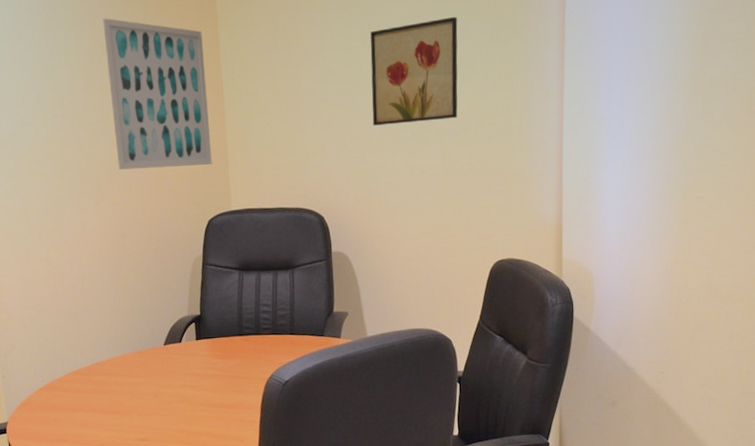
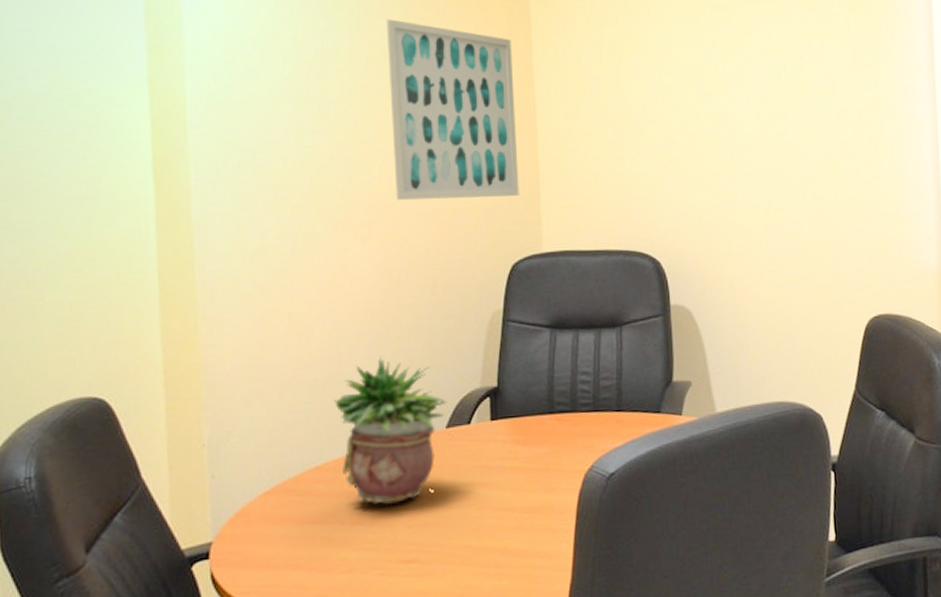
potted plant: none [83,291,164,399] -> present [334,355,448,505]
wall art: present [370,17,458,126] -> none [714,37,819,155]

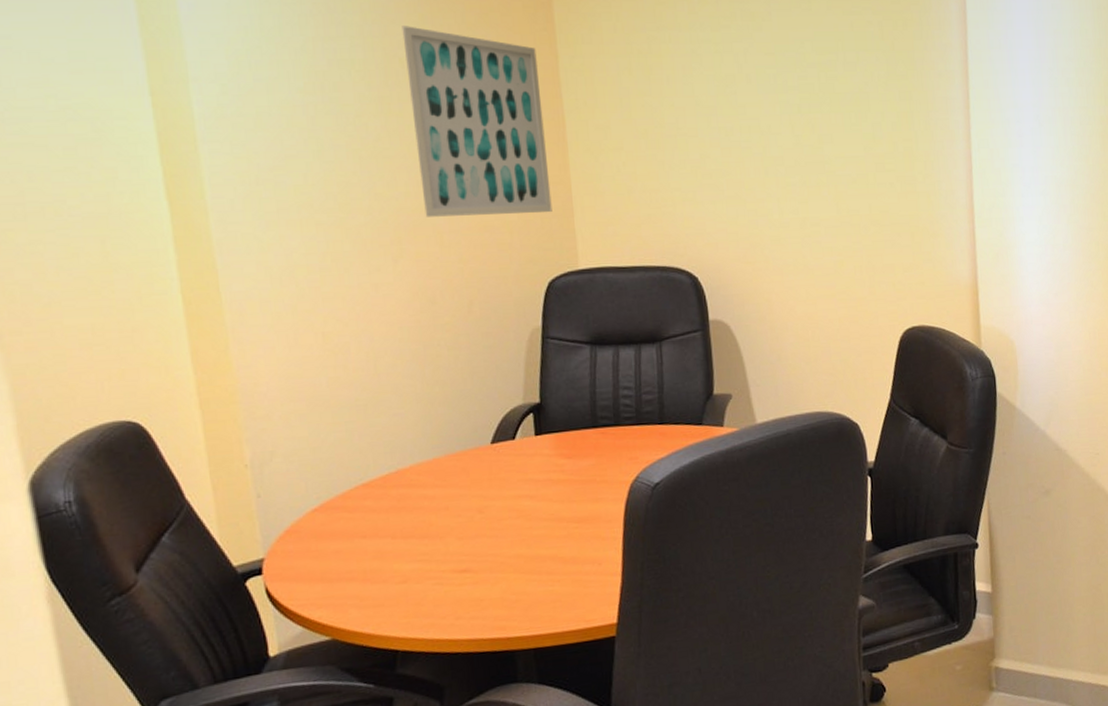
potted plant: present [334,355,448,505] -> none [376,374,491,519]

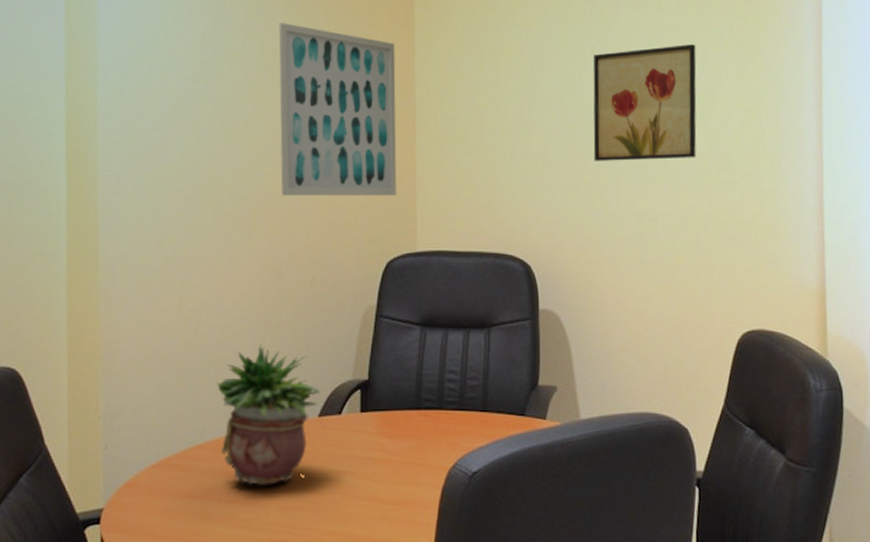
potted plant: none [376,374,491,519] -> present [217,343,321,485]
wall art: none [747,46,854,169] -> present [593,45,697,161]

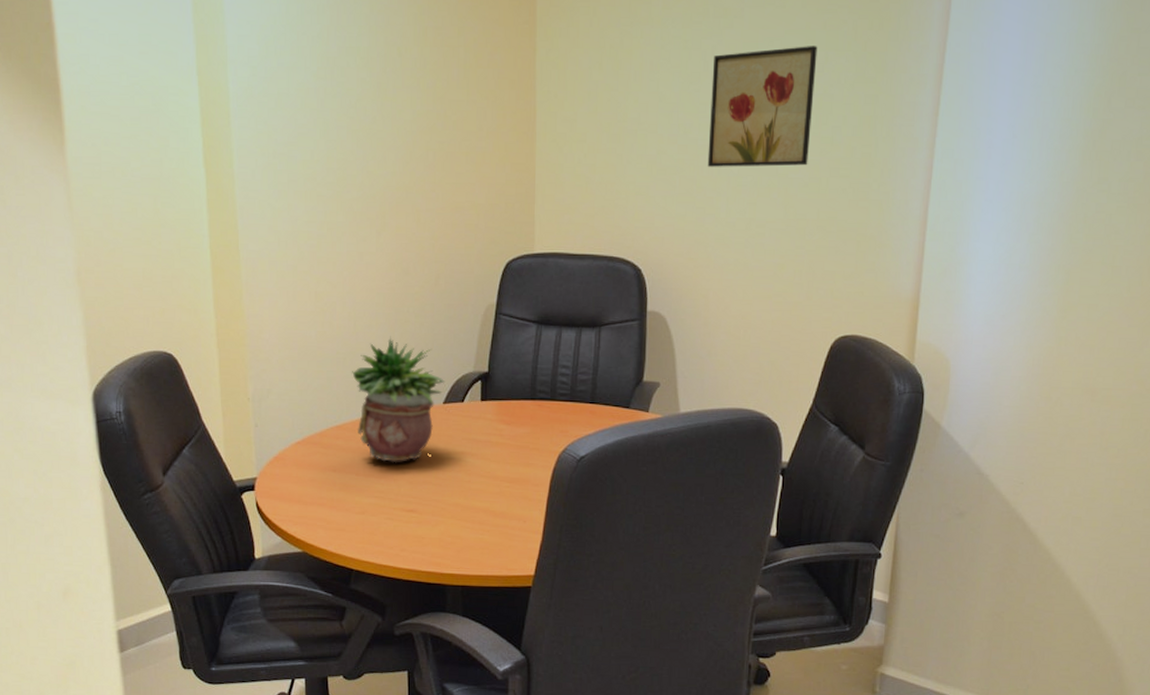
wall art: present [278,23,397,197] -> none [402,17,517,199]

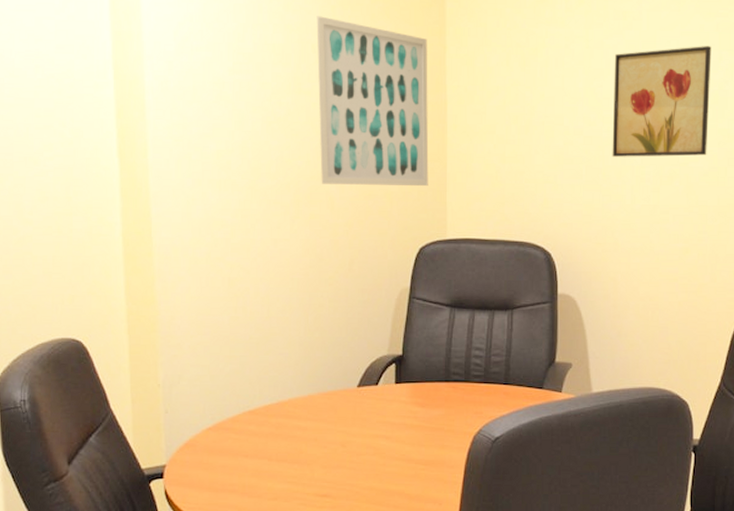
potted plant: present [352,336,445,462] -> none [265,321,360,446]
wall art: none [402,17,517,199] -> present [316,16,429,187]

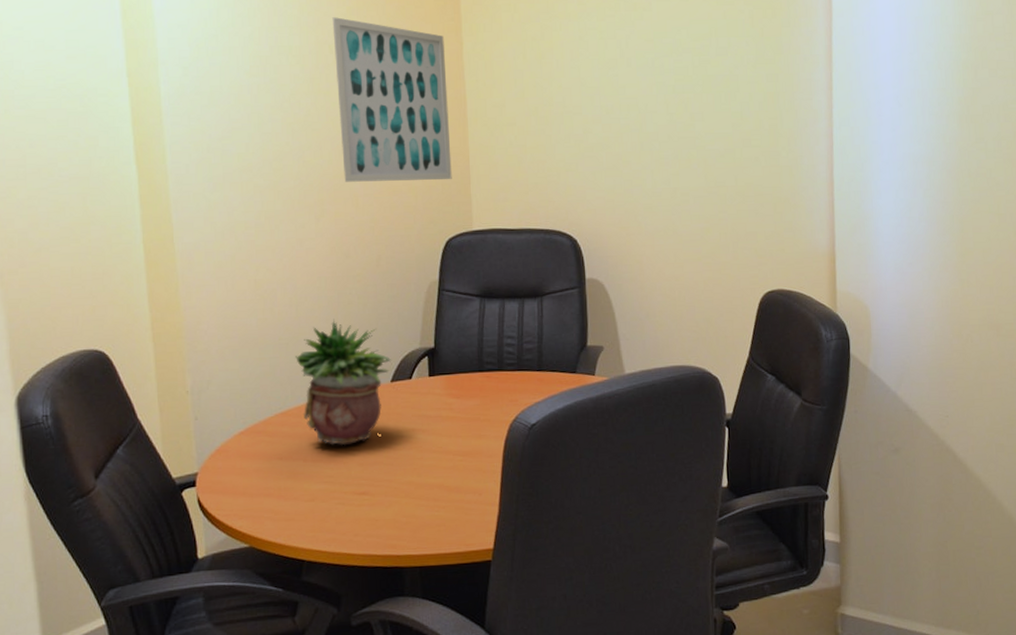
potted plant: none [265,321,360,446] -> present [296,319,392,445]
wall art: present [612,46,712,157] -> none [628,33,722,143]

